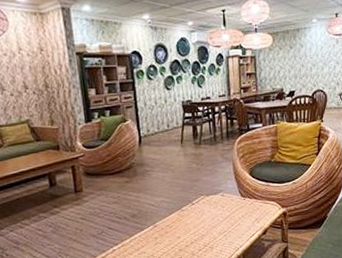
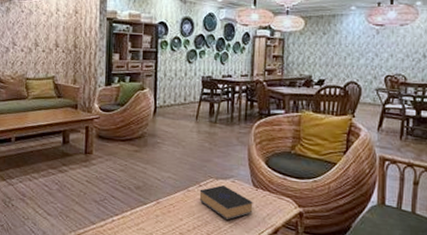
book: none [192,200,243,230] -> present [199,185,253,220]

